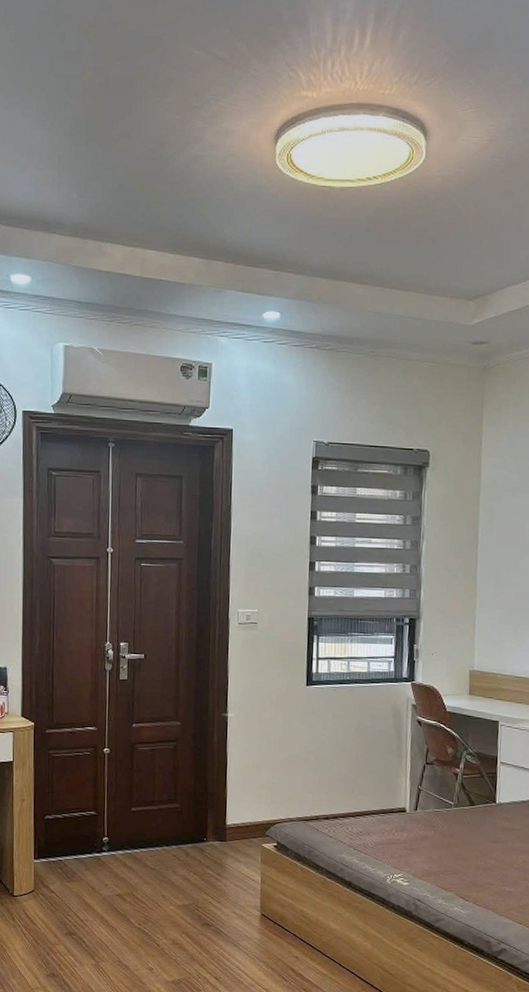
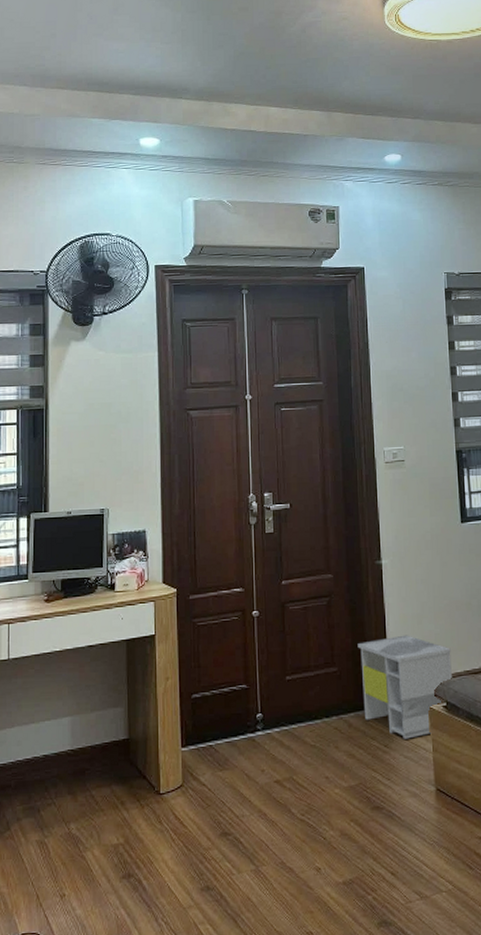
desk: none [199,781,286,871] -> present [357,635,452,739]

